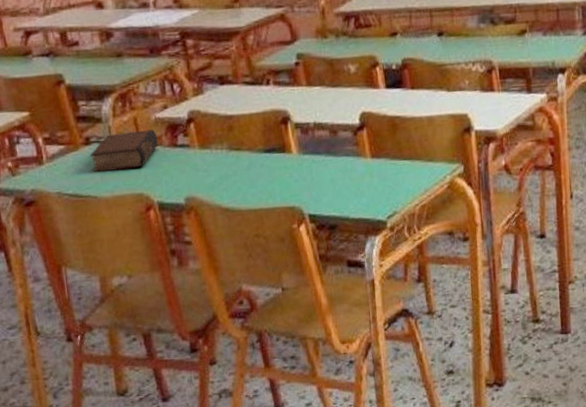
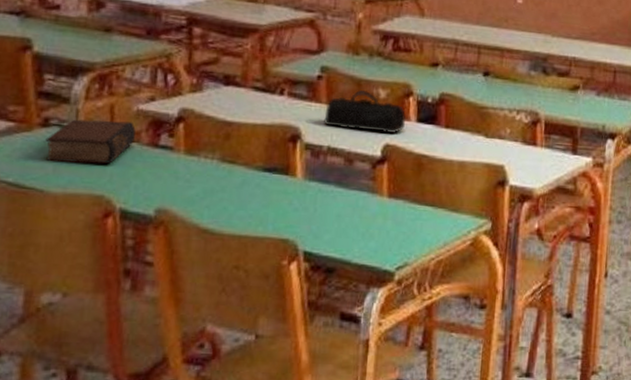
pencil case: none [306,68,376,105] -> present [324,90,406,134]

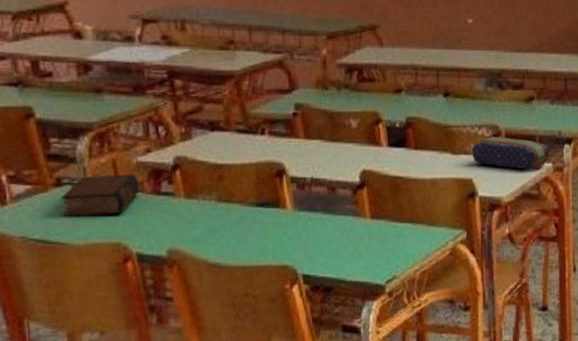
pencil case: present [324,90,406,134] -> none [304,123,379,161]
pencil case: none [506,123,591,164] -> present [471,136,549,171]

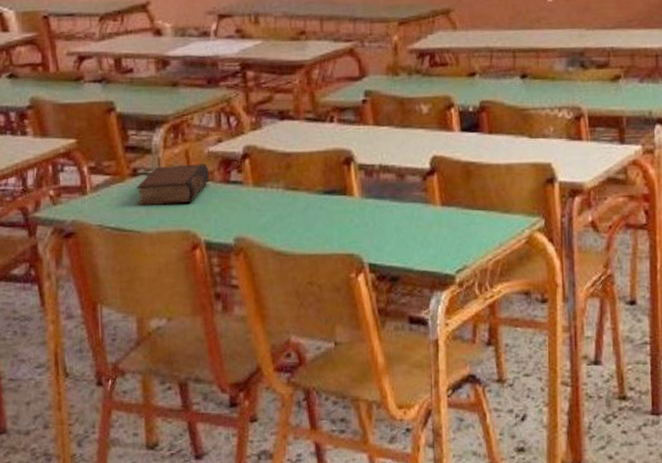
pencil case: present [471,136,549,171] -> none [550,118,638,154]

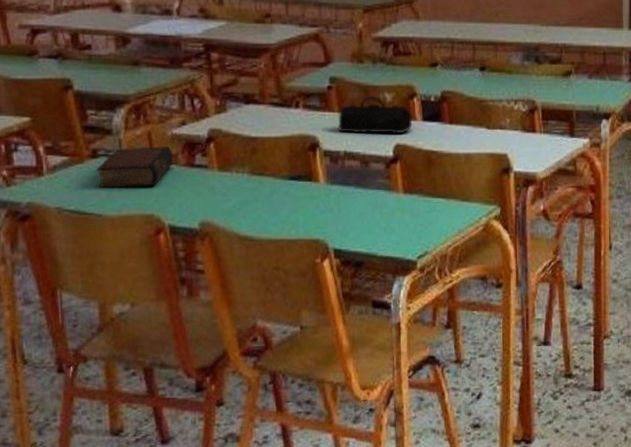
pencil case: none [373,108,450,147] -> present [338,96,413,135]

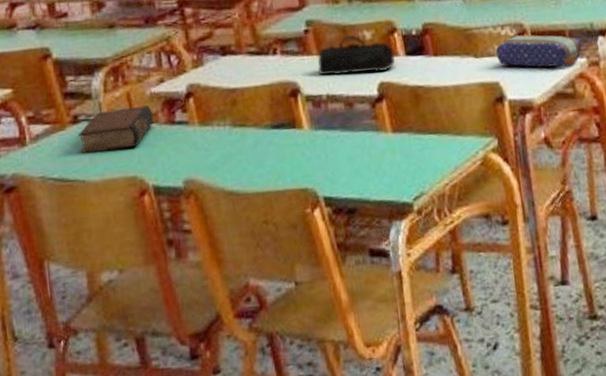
pencil case: none [507,111,586,146] -> present [495,34,582,68]

